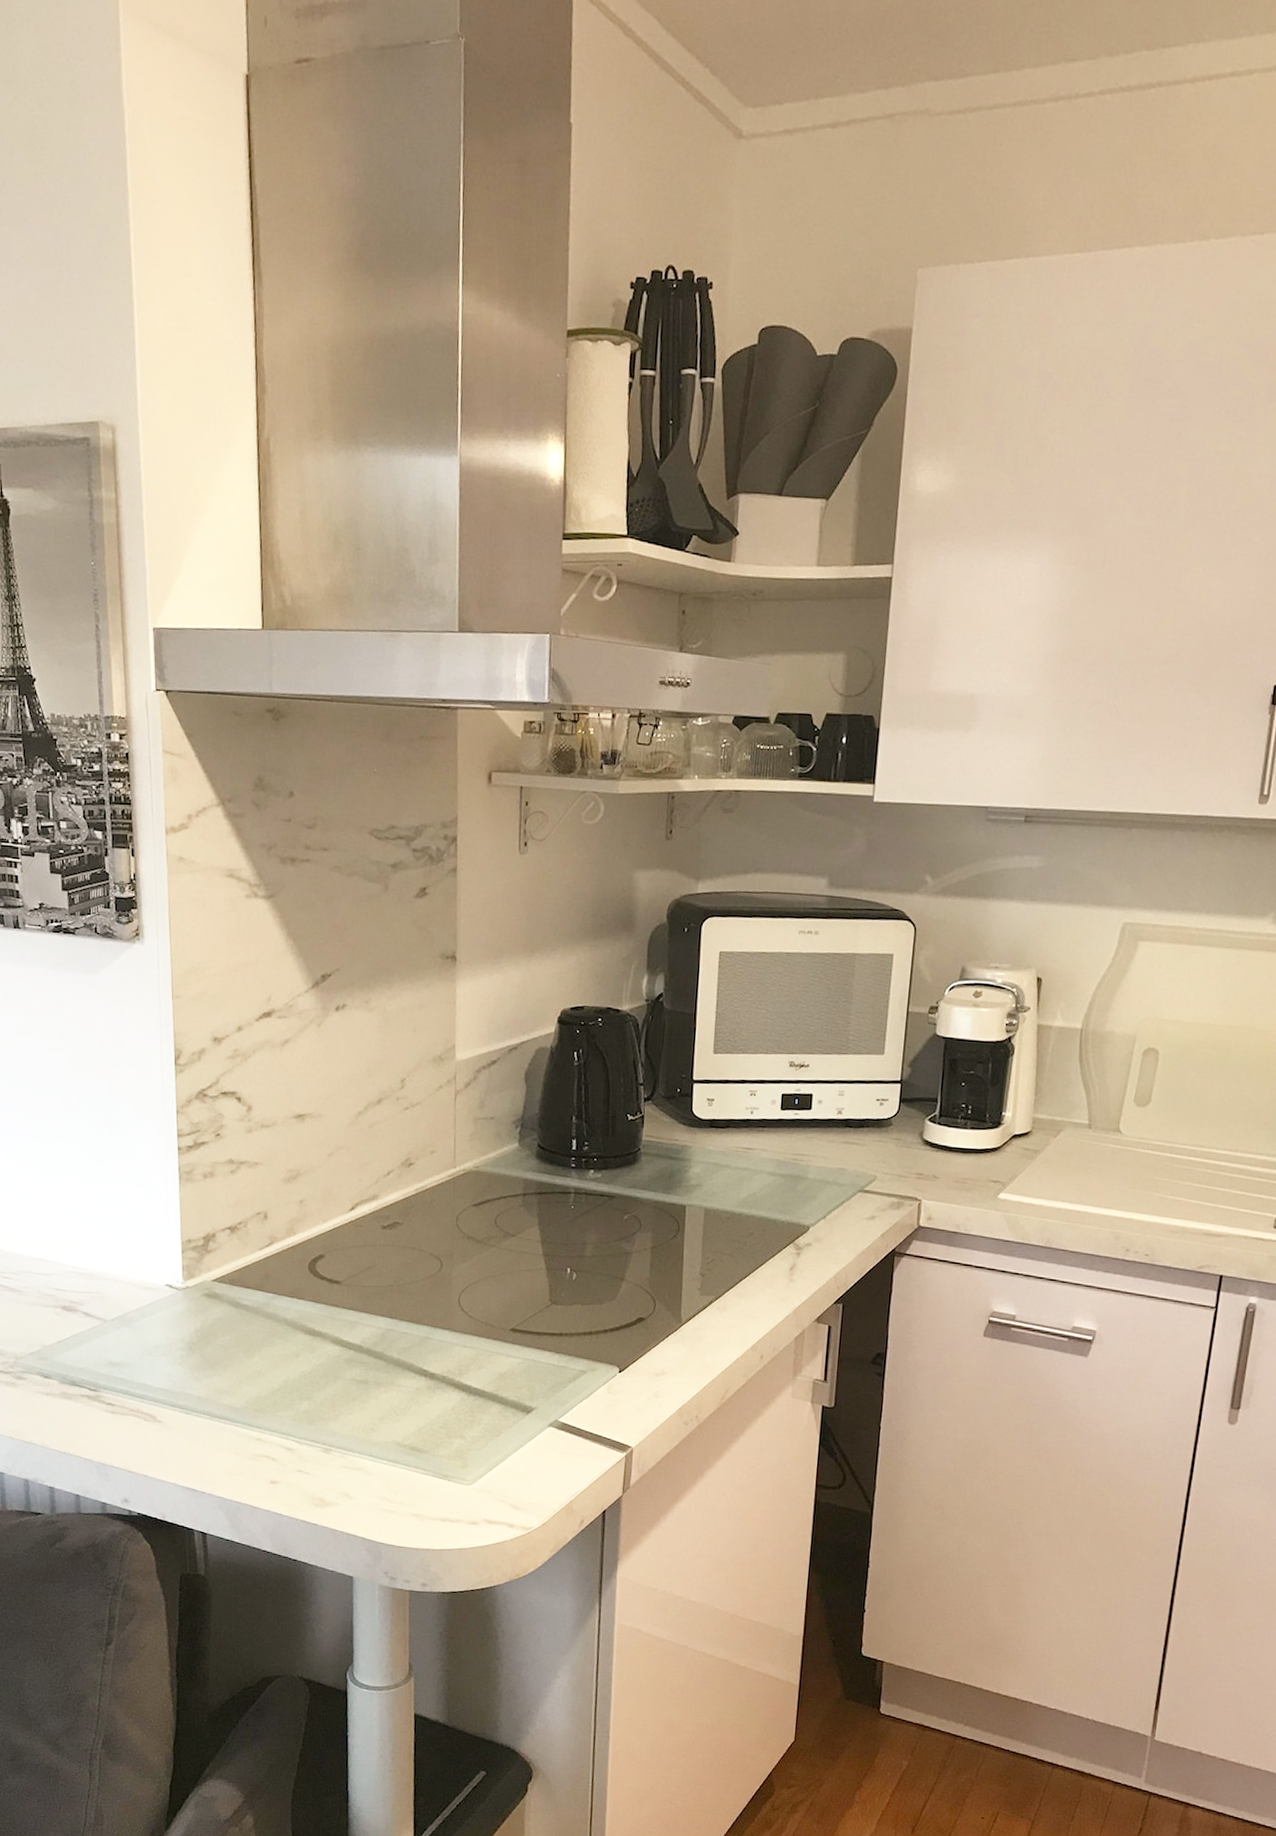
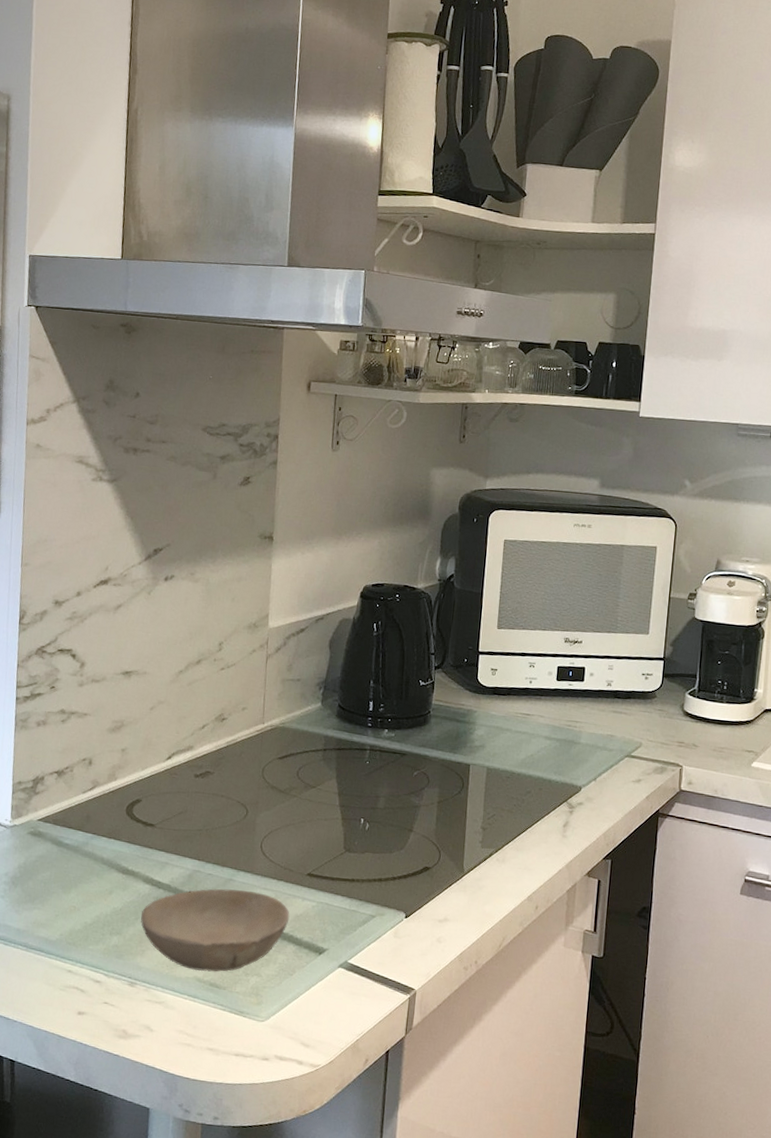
bowl: none [332,1347,494,1436] -> present [141,888,290,972]

